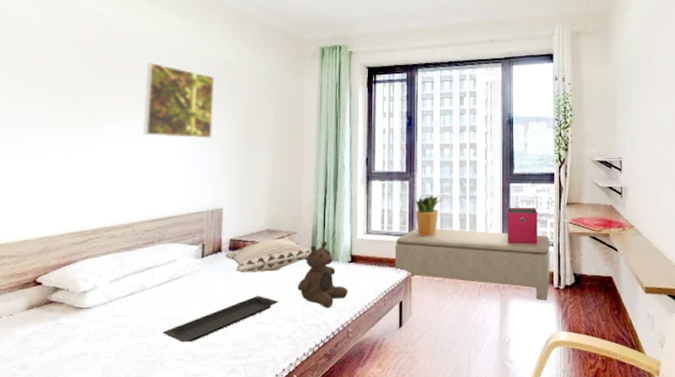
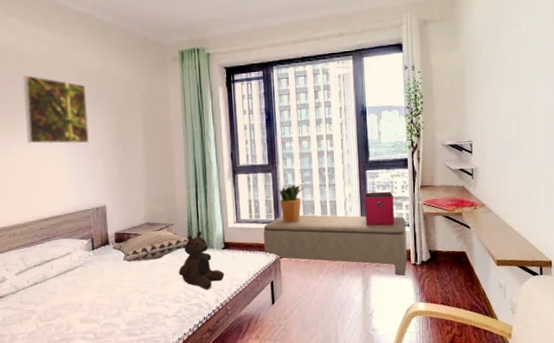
serving tray: present [162,296,278,343] -> none [65,281,163,324]

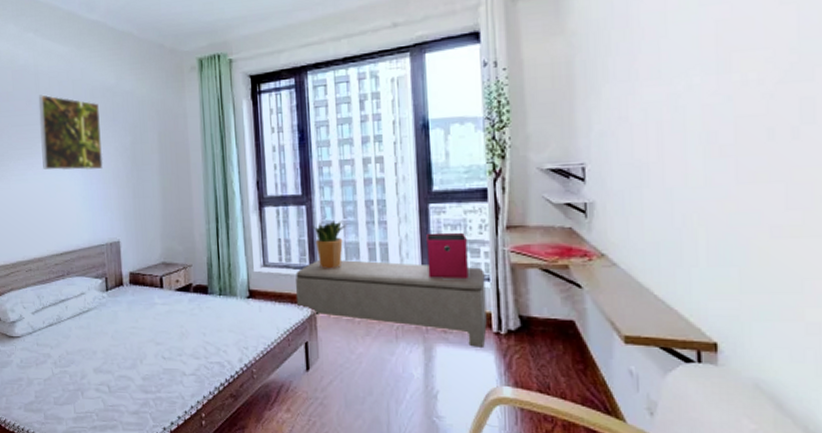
decorative pillow: present [112,229,188,263] -> none [126,271,208,308]
teddy bear: present [179,231,224,289] -> none [197,275,249,345]

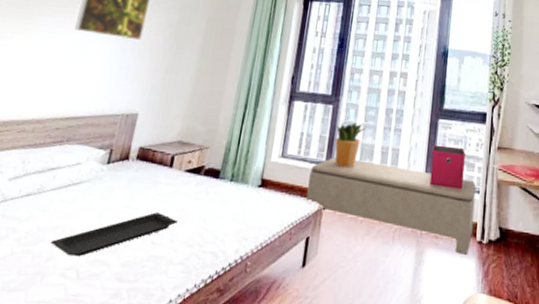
serving tray: none [80,331,181,374] -> present [50,212,178,257]

